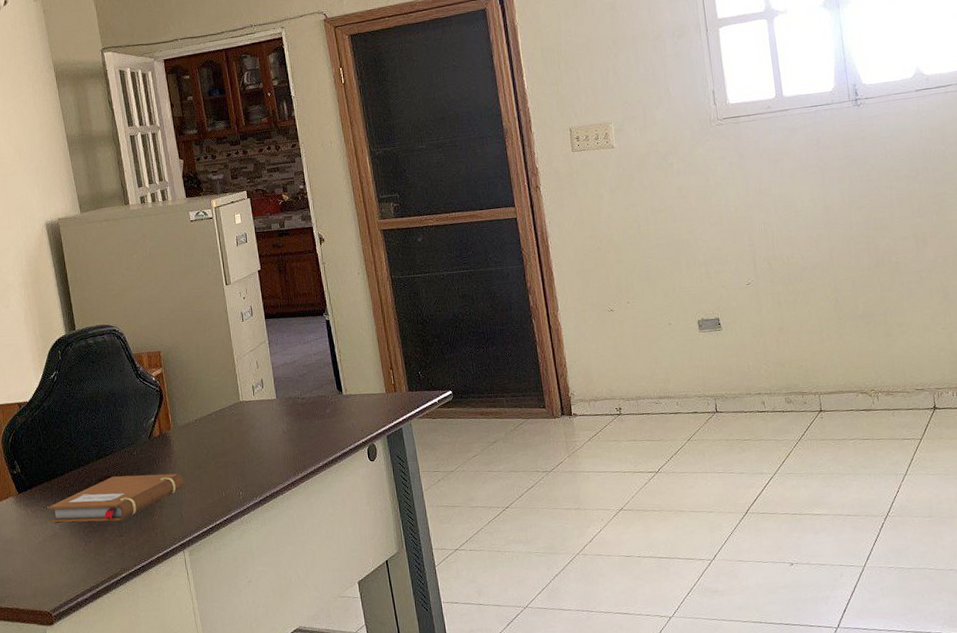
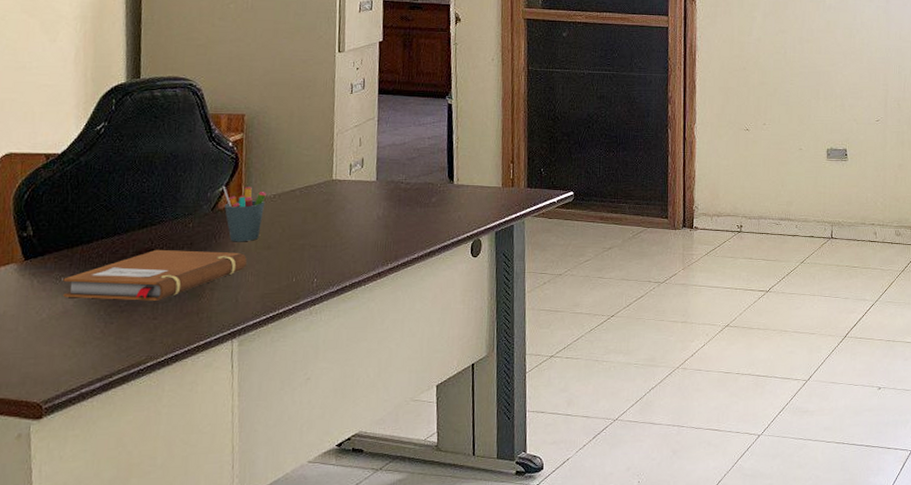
pen holder: none [154,415,190,465] -> present [222,186,266,242]

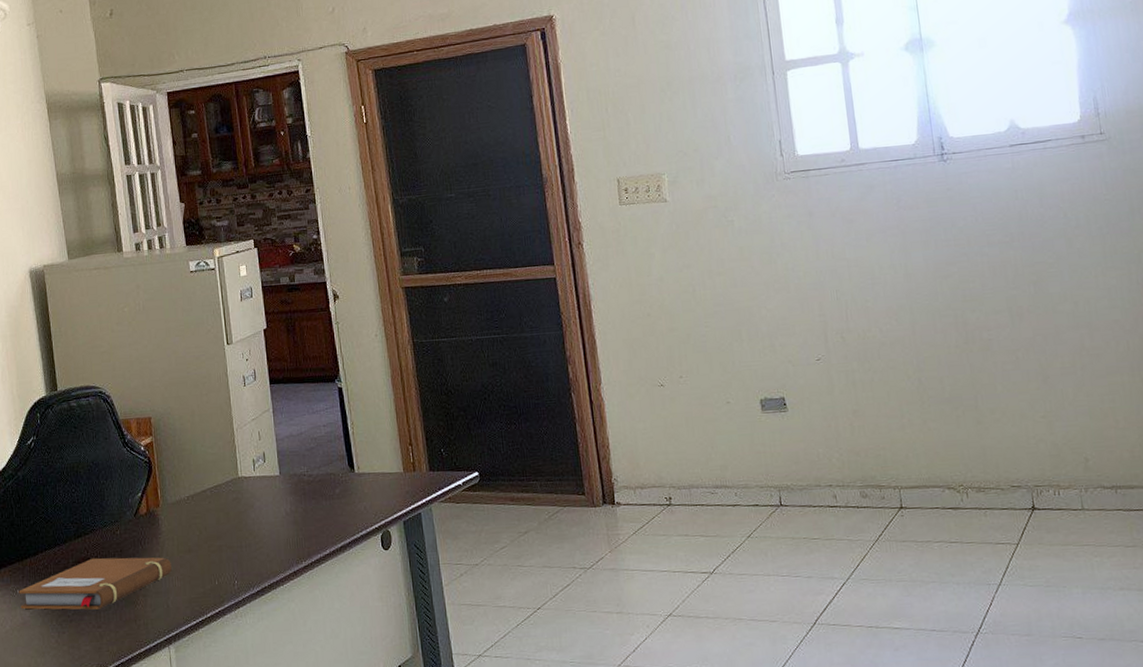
pen holder: present [222,186,266,242] -> none [141,490,181,547]

